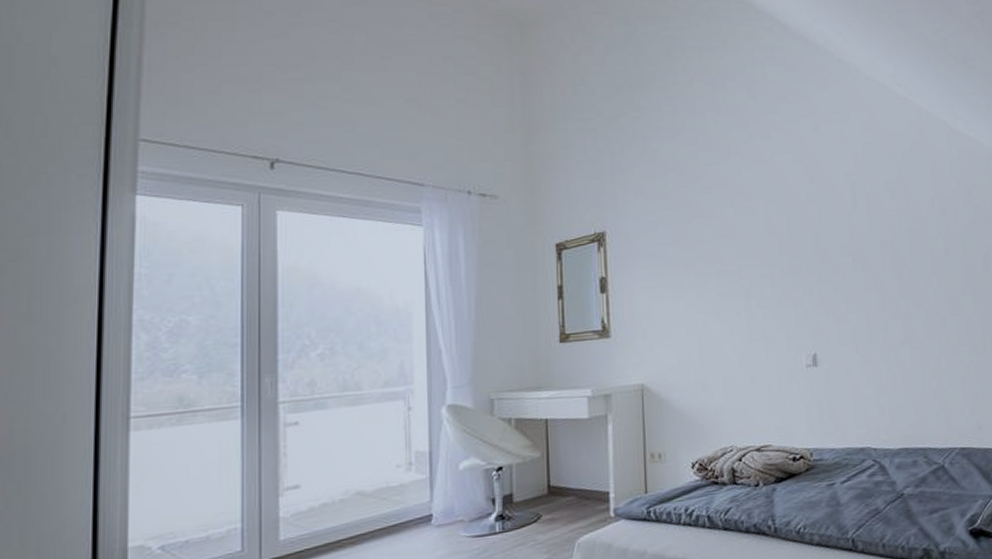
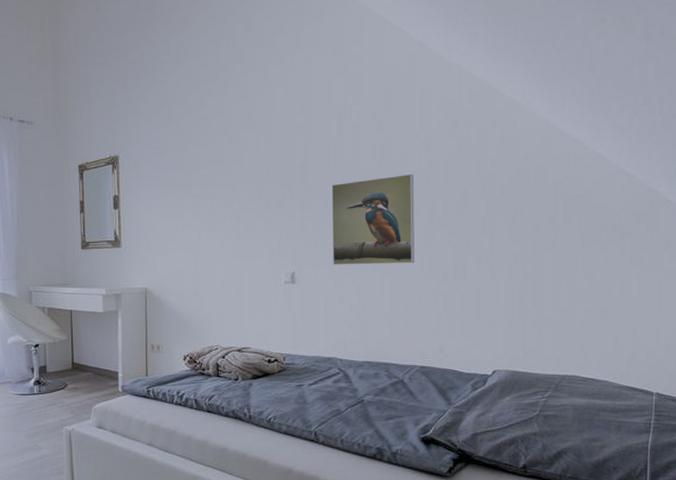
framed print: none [849,241,943,343] -> present [331,173,415,265]

